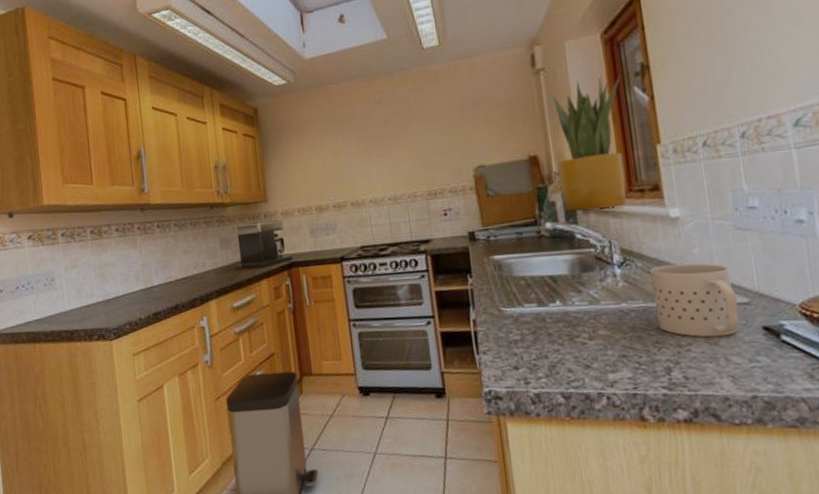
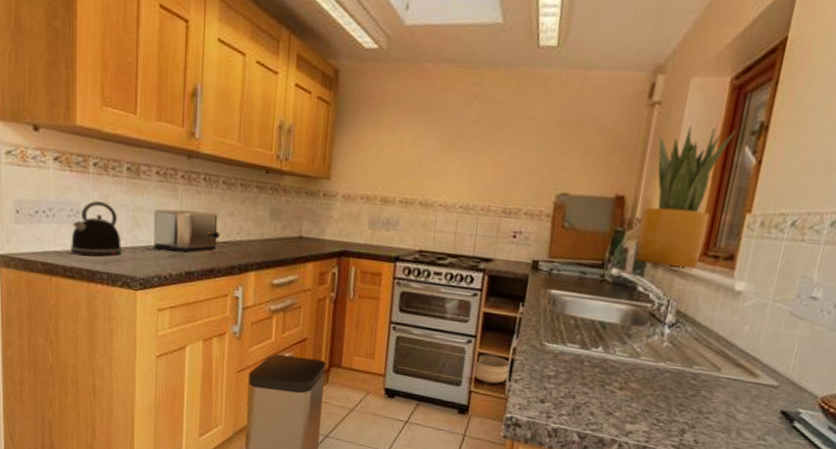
kettle: none [48,266,95,319] -> present [69,201,123,257]
toaster: none [117,254,179,298] -> present [152,208,220,253]
coffee maker: present [236,219,293,269] -> none [288,197,346,251]
bowl: none [439,331,476,361] -> present [473,354,510,384]
mug: present [649,263,741,338] -> none [687,334,771,412]

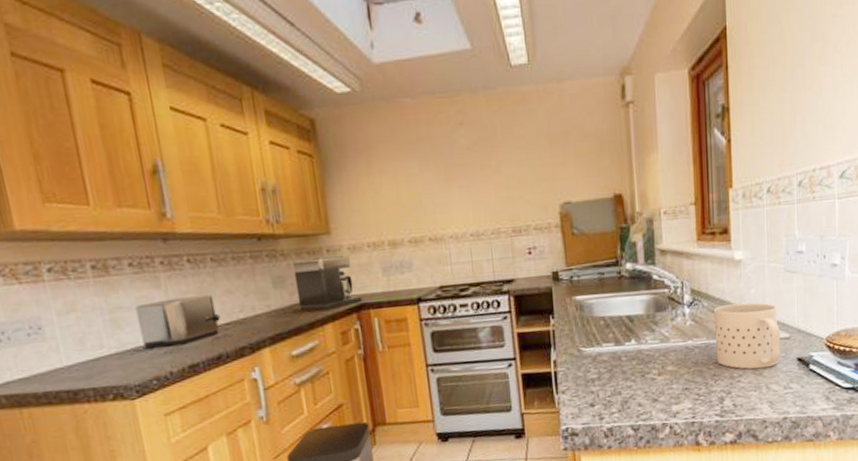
kettle: present [69,201,123,257] -> none [35,310,106,377]
coffee maker: none [288,197,346,251] -> present [292,255,363,312]
bowl: present [473,354,510,384] -> none [520,372,555,402]
planter: present [635,126,737,270] -> none [639,116,704,253]
mug: none [687,334,771,412] -> present [713,303,781,369]

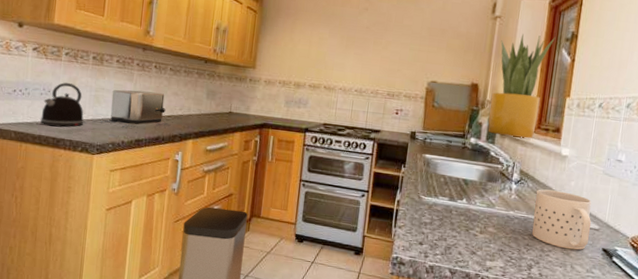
kettle: none [35,310,106,377] -> present [40,82,85,127]
coffee maker: present [292,255,363,312] -> none [220,82,266,123]
planter: none [639,116,704,253] -> present [487,34,555,139]

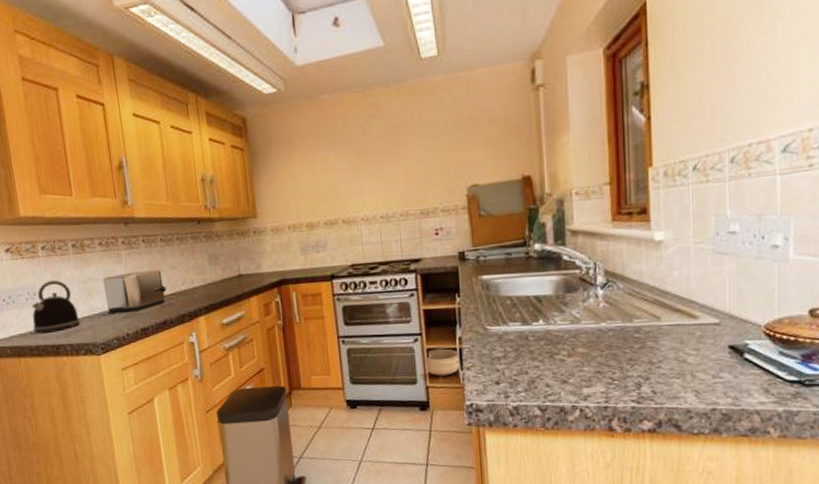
bowl: none [366,205,395,230] -> present [426,348,460,377]
planter: present [487,34,555,139] -> none [550,94,620,234]
mug: present [531,189,592,250] -> none [630,285,709,356]

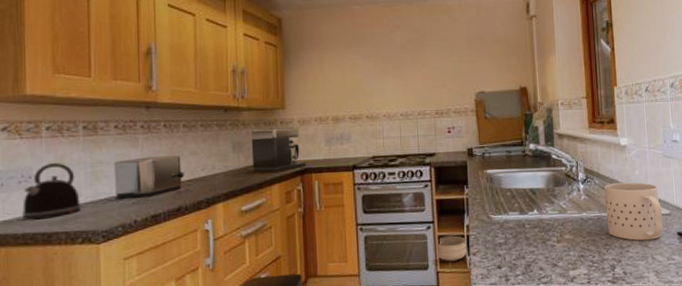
coffee maker: none [225,236,283,286] -> present [251,127,307,173]
mug: none [630,285,709,356] -> present [604,182,664,241]

